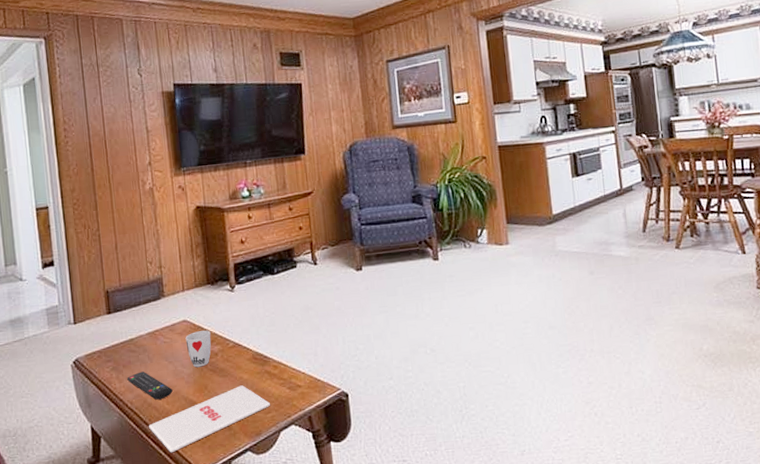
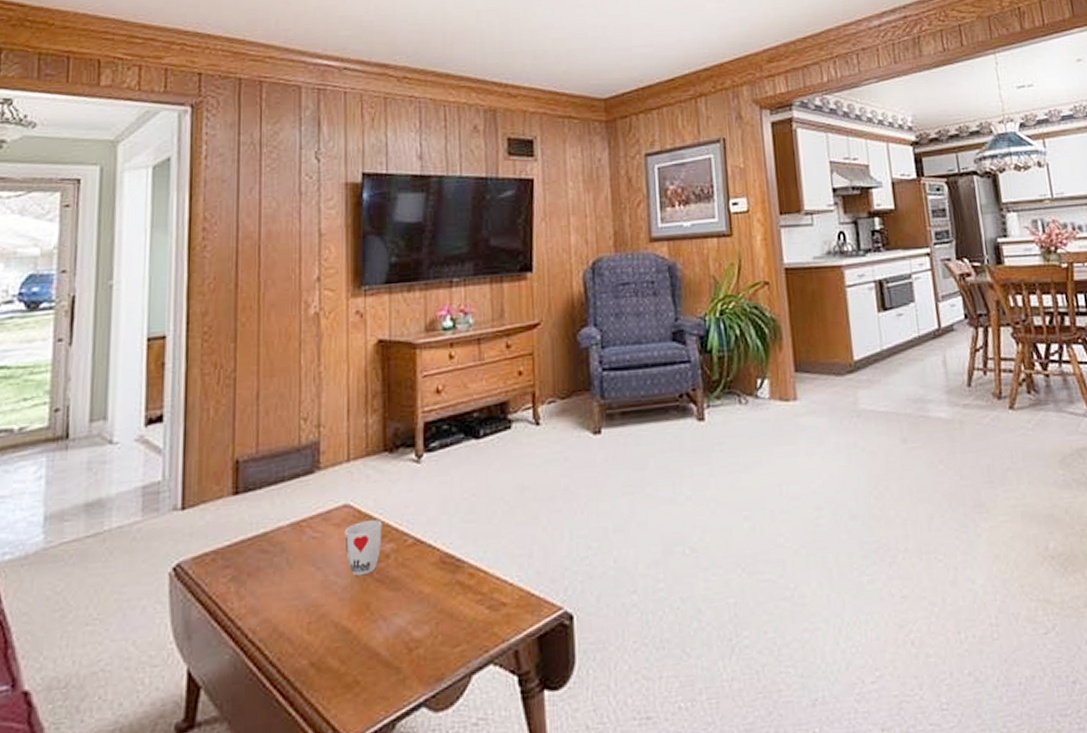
remote control: present [127,371,173,400] -> none [251,582,318,627]
magazine: present [149,385,270,453] -> none [277,603,460,712]

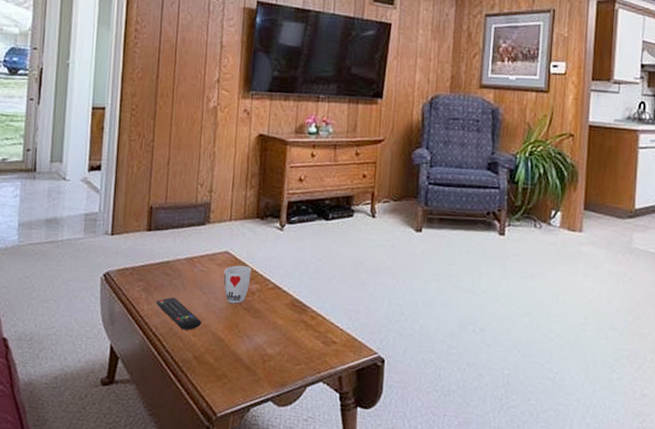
remote control: none [251,582,318,627] -> present [156,297,202,330]

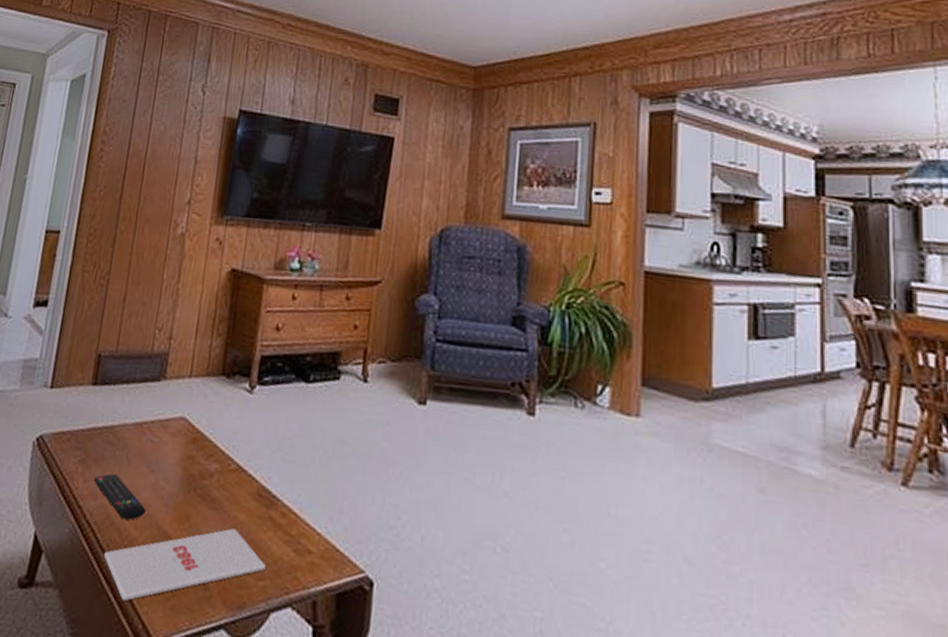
magazine: none [170,330,301,388] -> present [104,528,266,602]
cup: present [223,265,252,304] -> none [176,436,212,488]

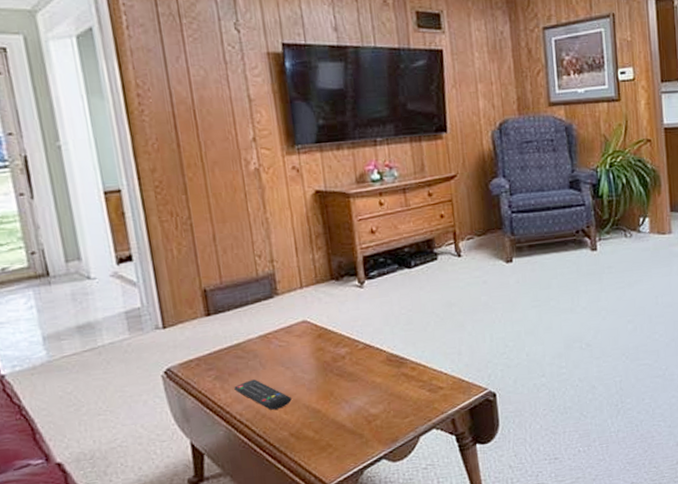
magazine: present [104,528,266,602] -> none [263,390,408,467]

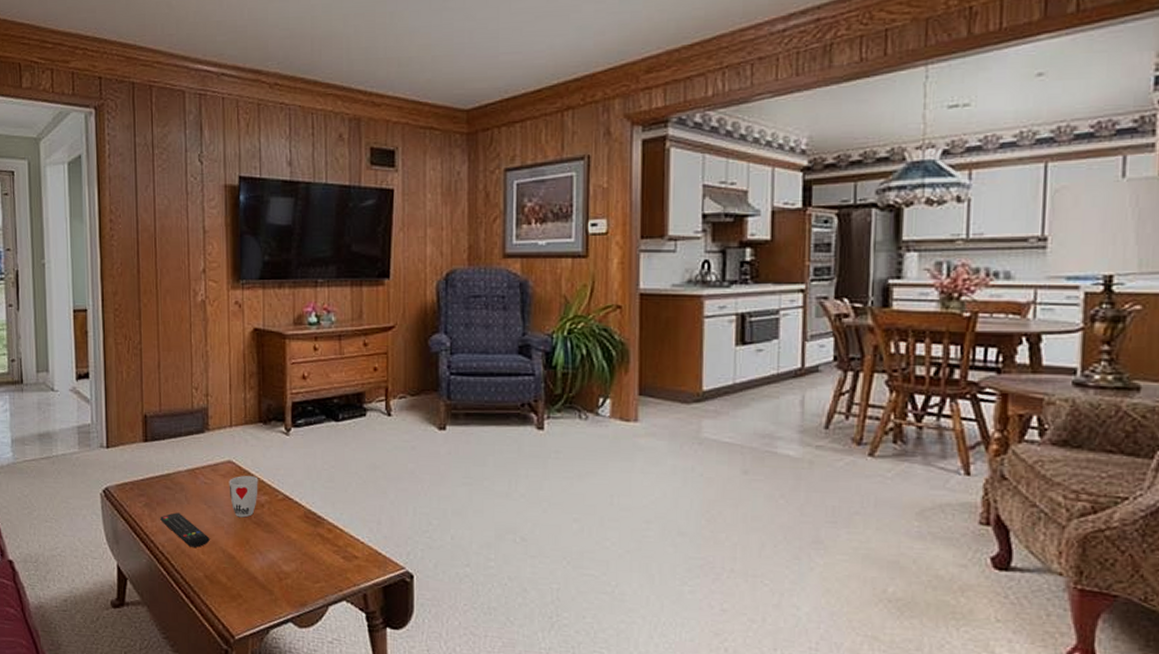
cup: none [305,331,337,373] -> present [229,476,258,518]

